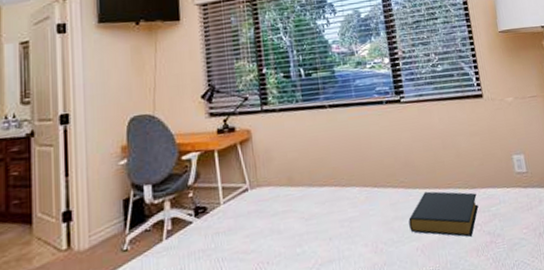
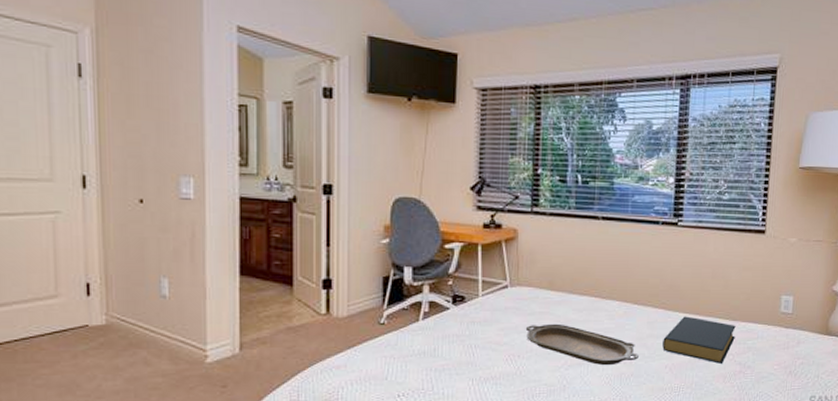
serving tray: none [271,220,388,259] -> present [525,323,639,365]

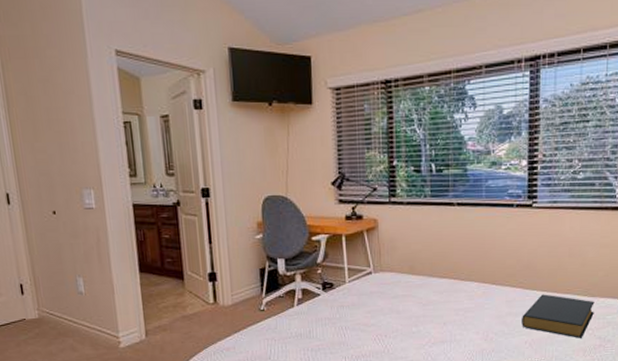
serving tray: present [525,323,639,365] -> none [390,305,499,342]

